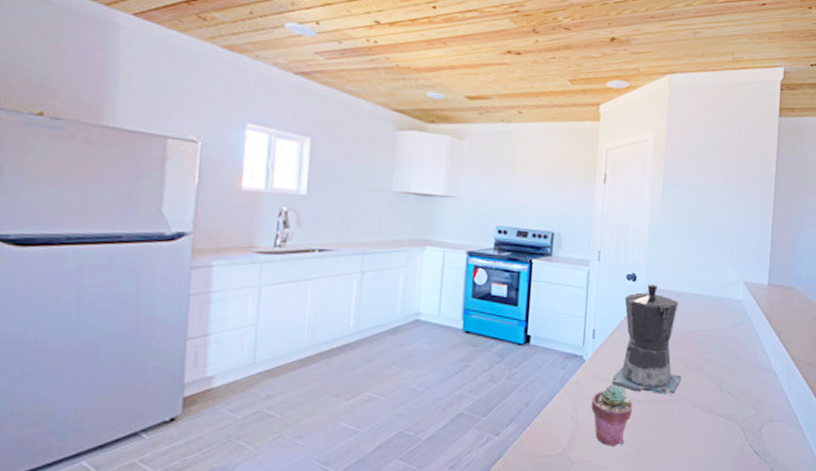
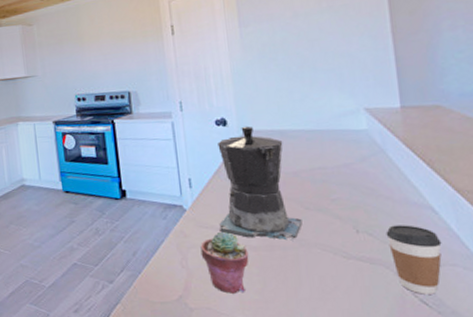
coffee cup: none [740,386,776,446] -> present [385,225,442,295]

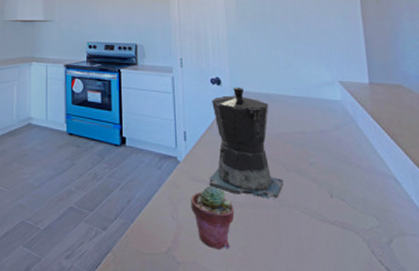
coffee cup: present [385,225,442,295] -> none [356,192,404,263]

